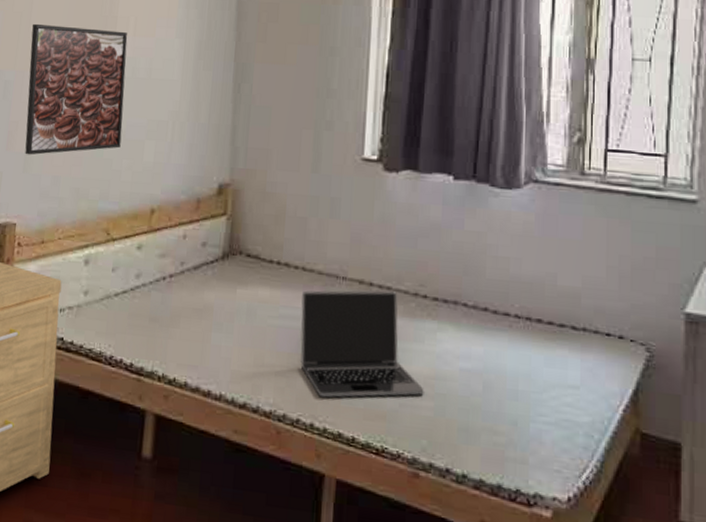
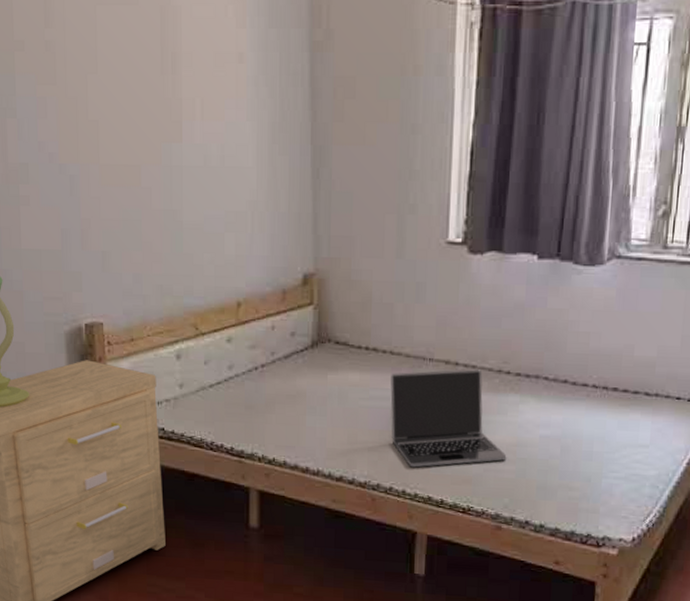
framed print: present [25,23,128,155] -> none [90,110,200,254]

